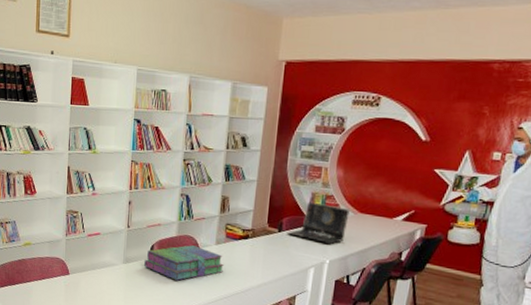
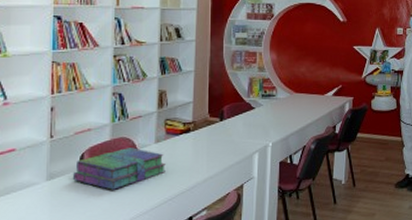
laptop: present [286,201,350,244] -> none [228,87,286,126]

